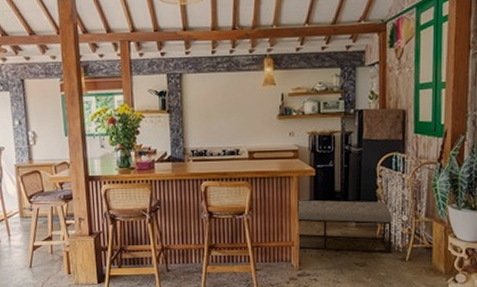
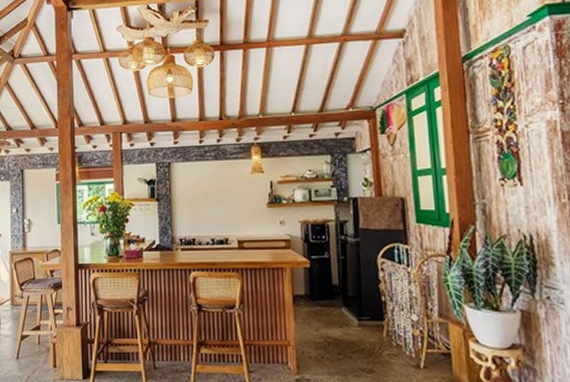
bench: present [296,200,393,253] -> none [290,294,403,358]

